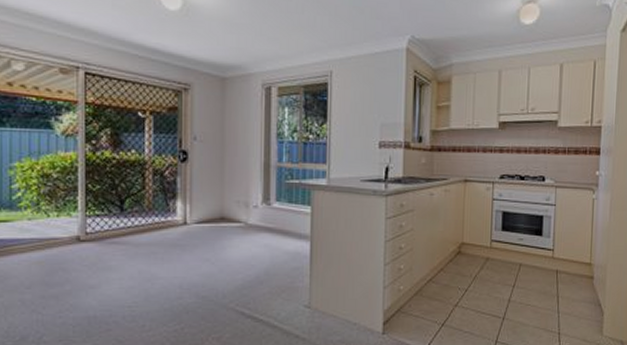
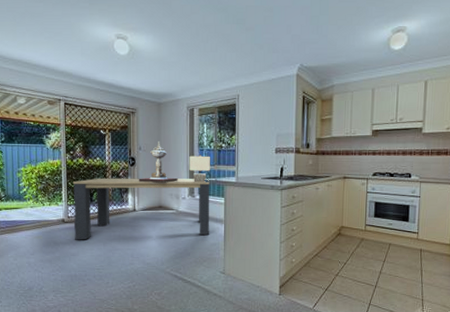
dining table: none [94,177,292,266] -> present [72,177,210,240]
decorative urn: none [191,128,248,186] -> present [138,140,178,183]
lamp: none [263,148,293,185] -> present [189,154,210,182]

